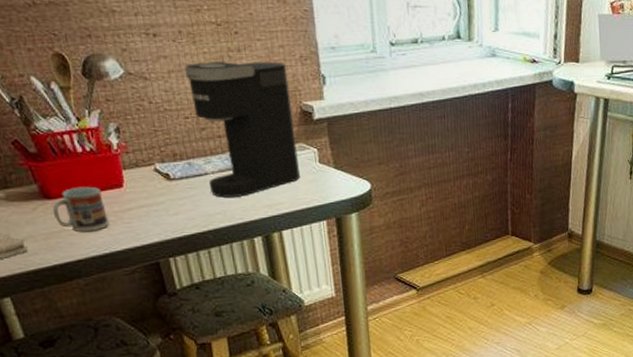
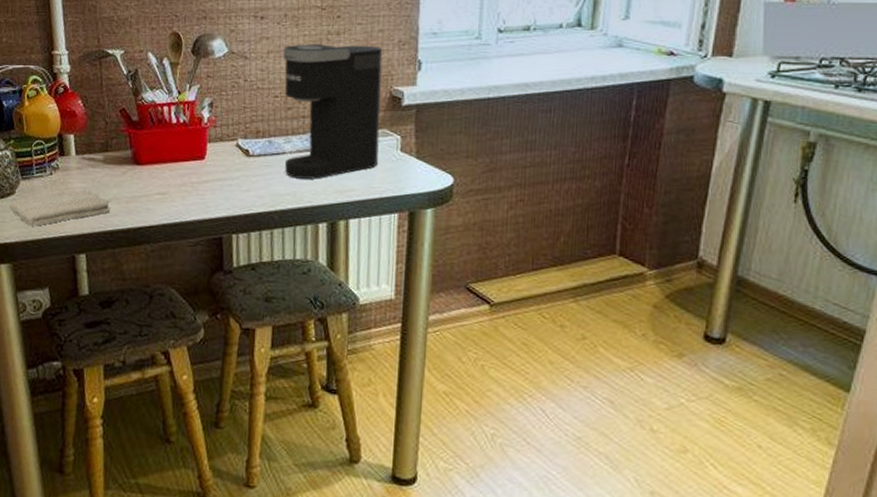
cup: present [52,186,109,232] -> none [138,155,185,200]

